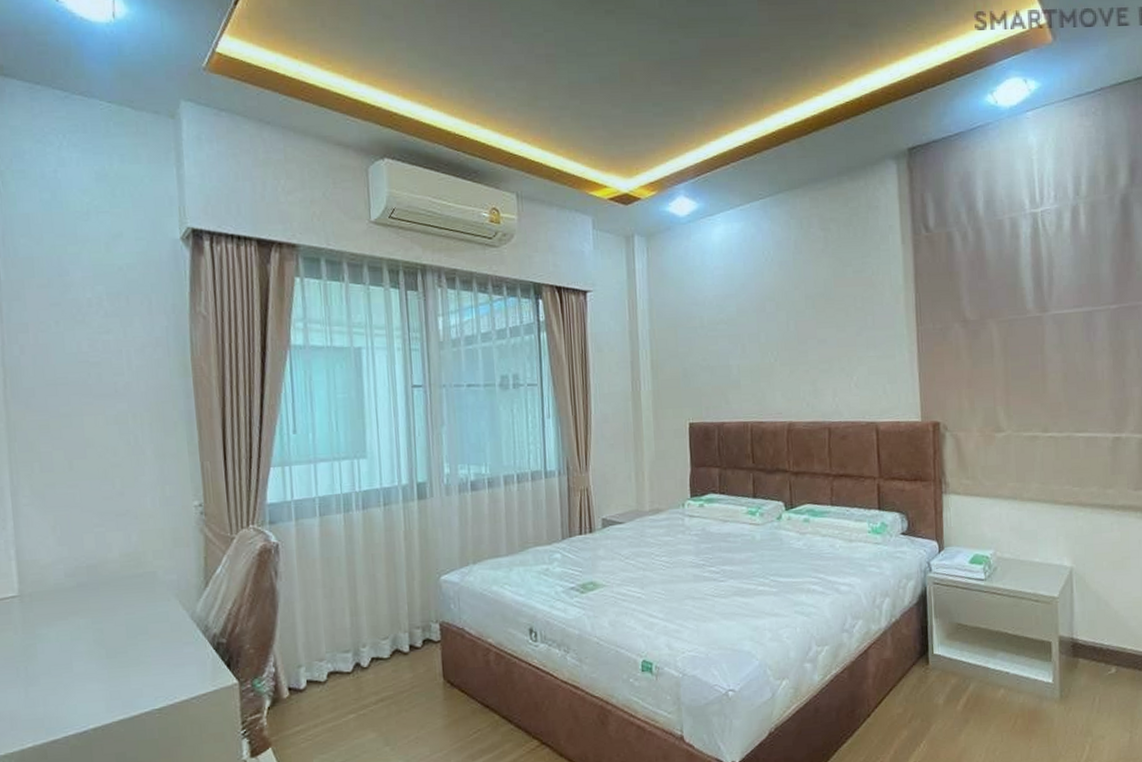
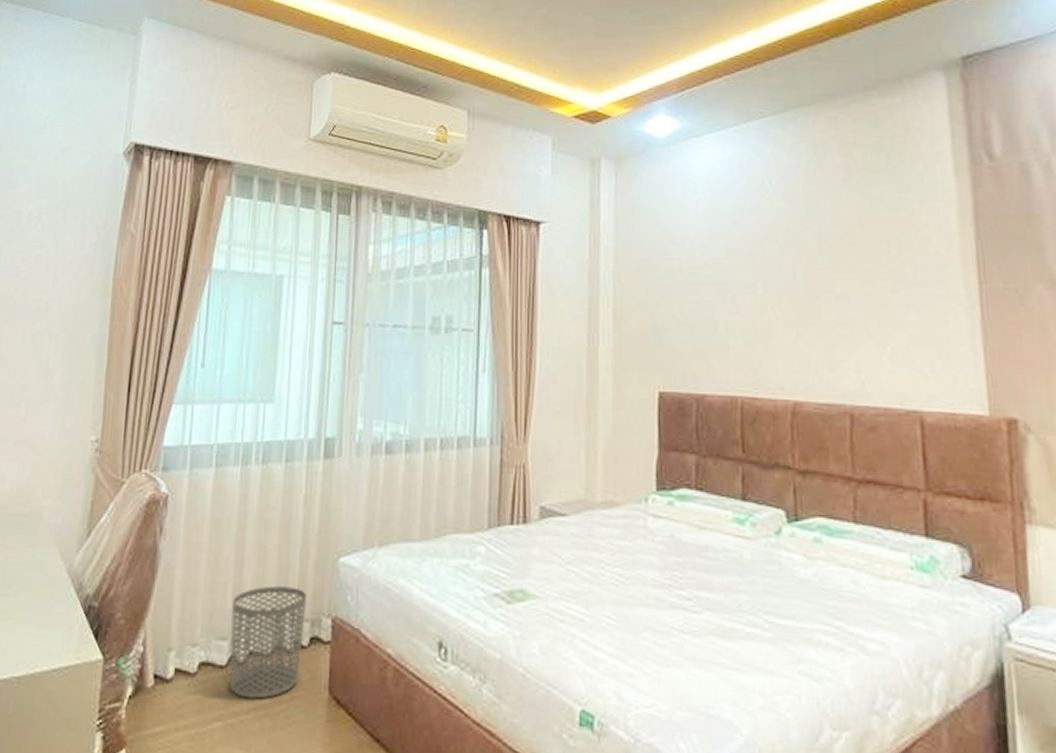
waste bin: none [351,604,417,694] -> present [229,586,307,699]

